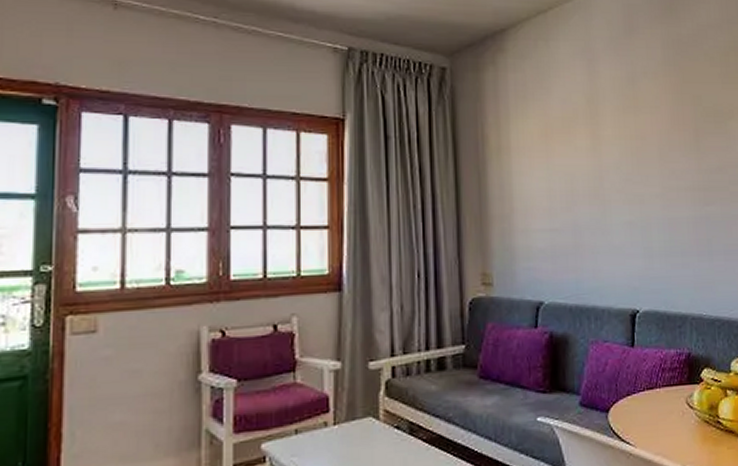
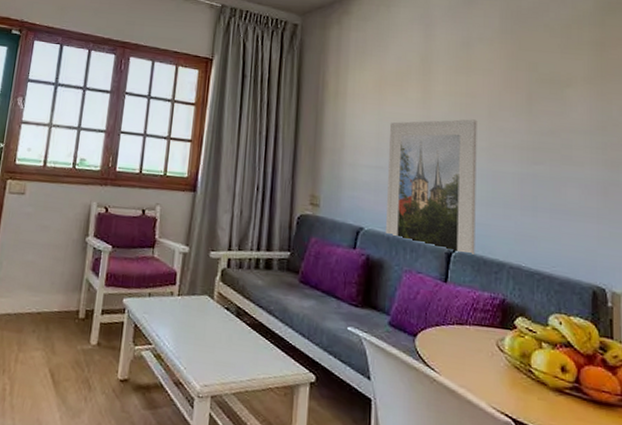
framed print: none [561,164,658,311] -> present [386,119,477,255]

